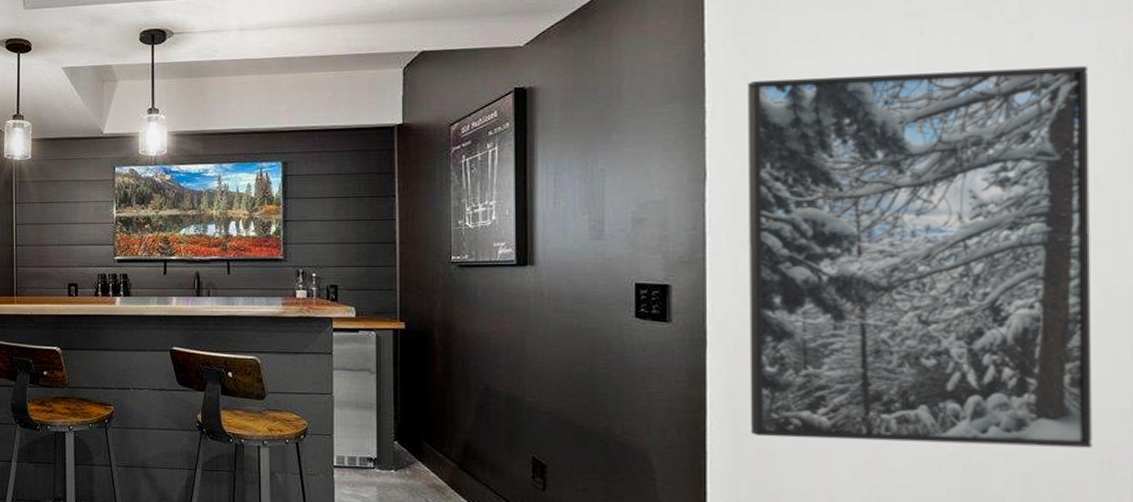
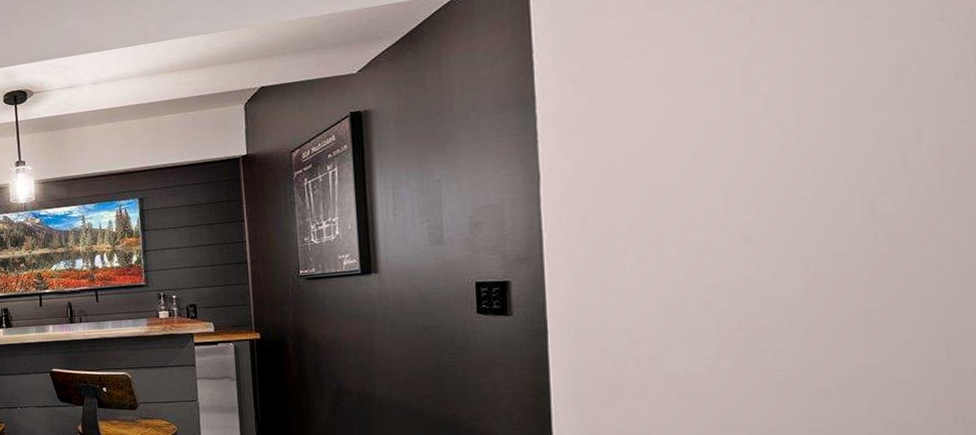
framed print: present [748,66,1093,448] -> none [578,37,944,415]

